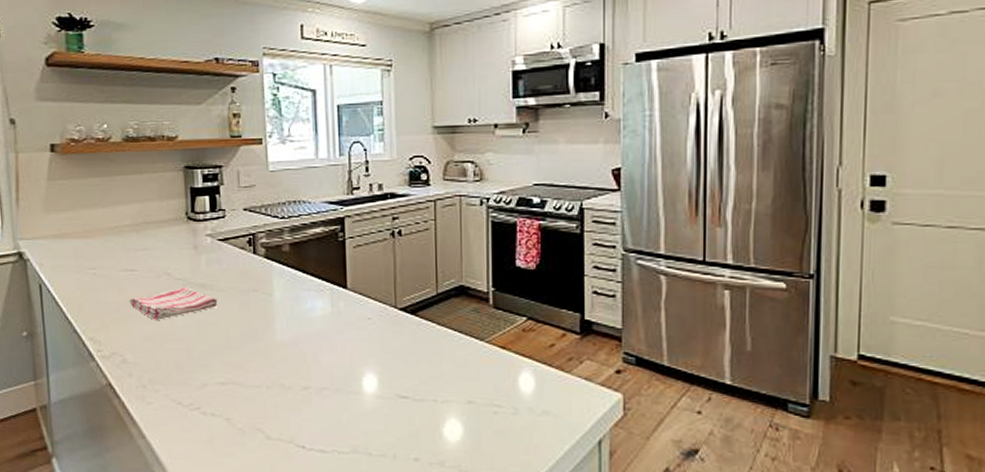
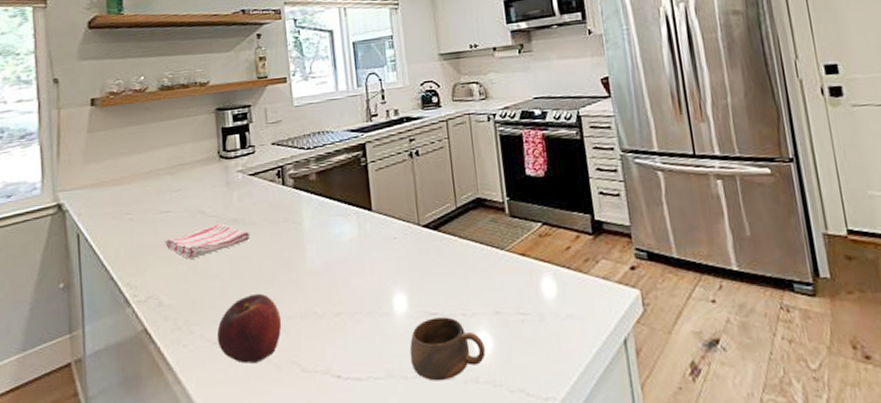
fruit: none [181,360,248,426] -> present [216,293,282,364]
cup: none [376,401,454,461] -> present [409,317,486,381]

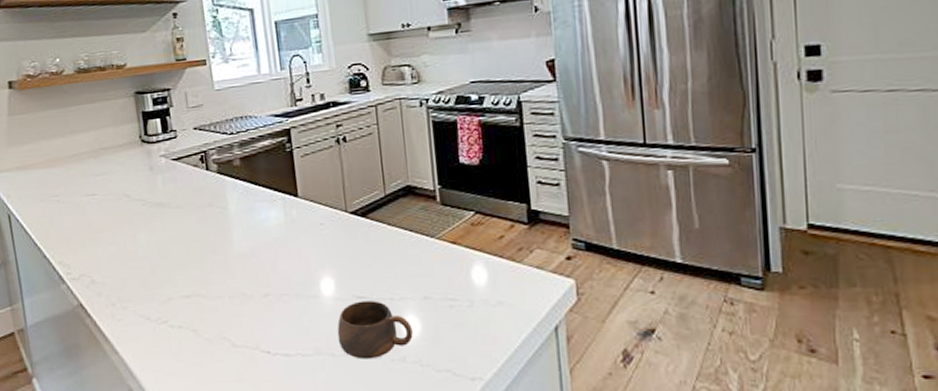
dish towel: present [165,224,250,260] -> none [93,207,177,242]
fruit: present [216,293,282,364] -> none [149,274,211,338]

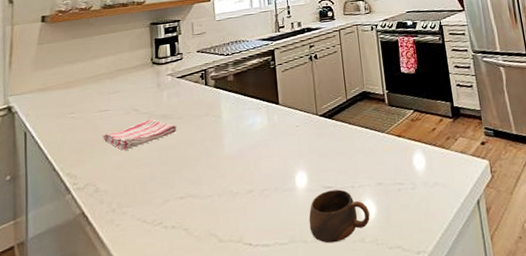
dish towel: none [93,207,177,242] -> present [103,119,177,151]

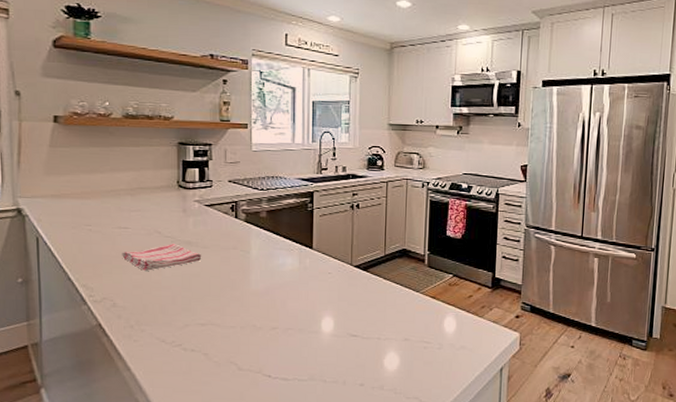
cup: present [309,189,370,244] -> none [330,338,392,386]

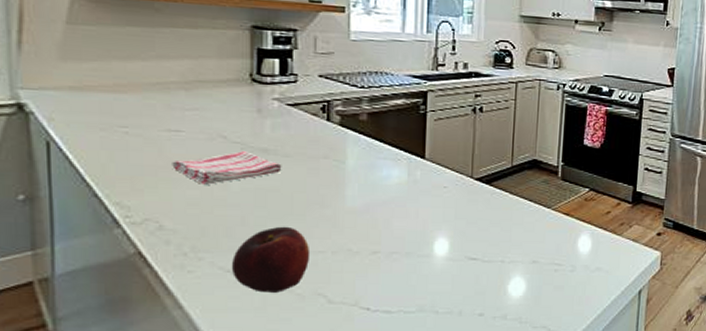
fruit: none [165,305,224,360] -> present [231,226,311,293]

